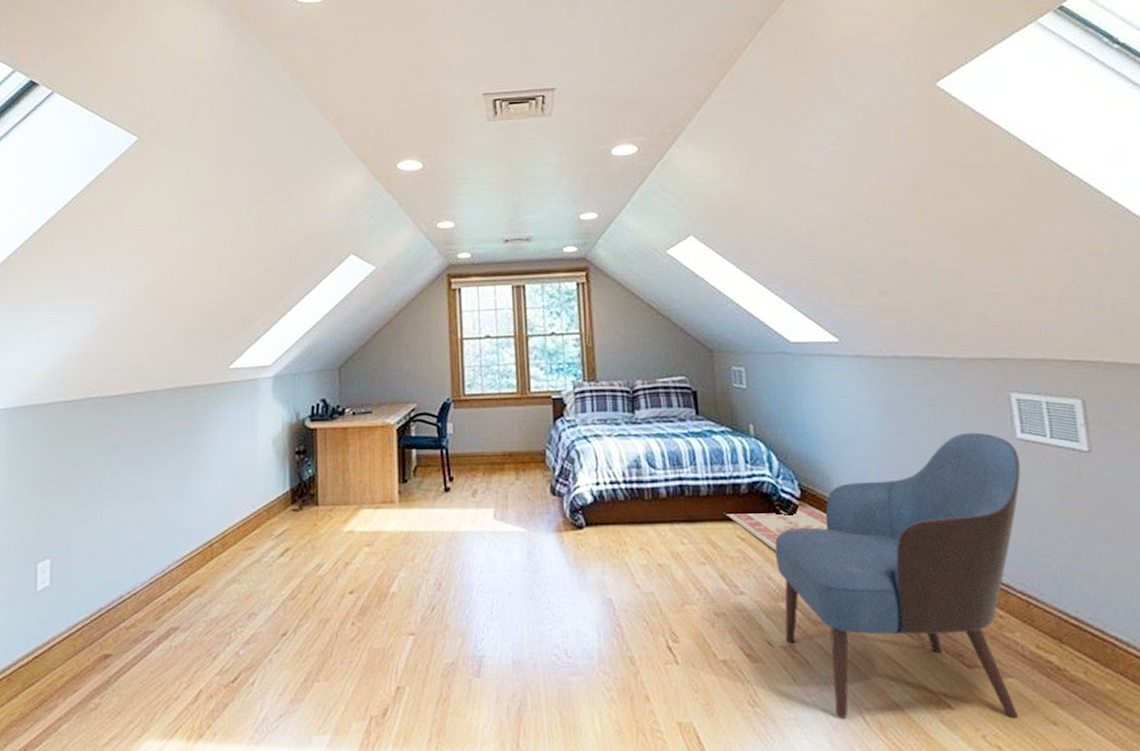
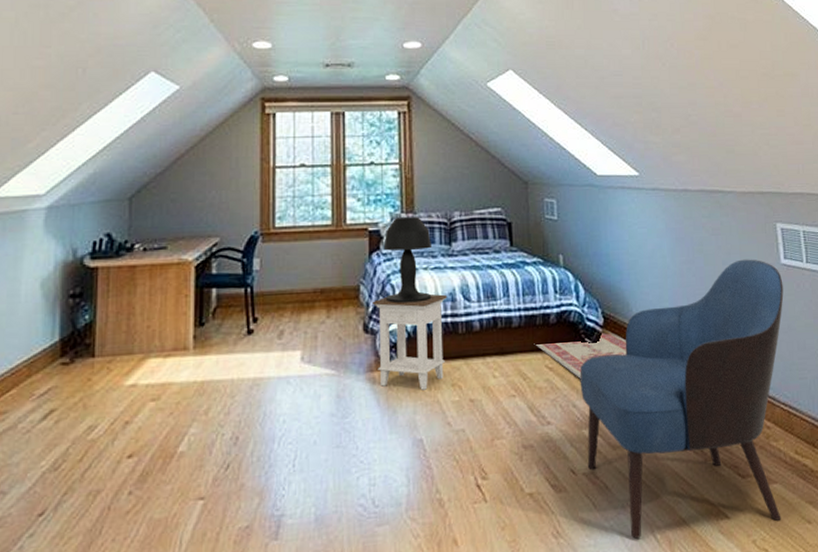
nightstand: none [558,461,633,552] -> present [372,294,448,390]
table lamp: none [567,385,617,468] -> present [383,217,433,304]

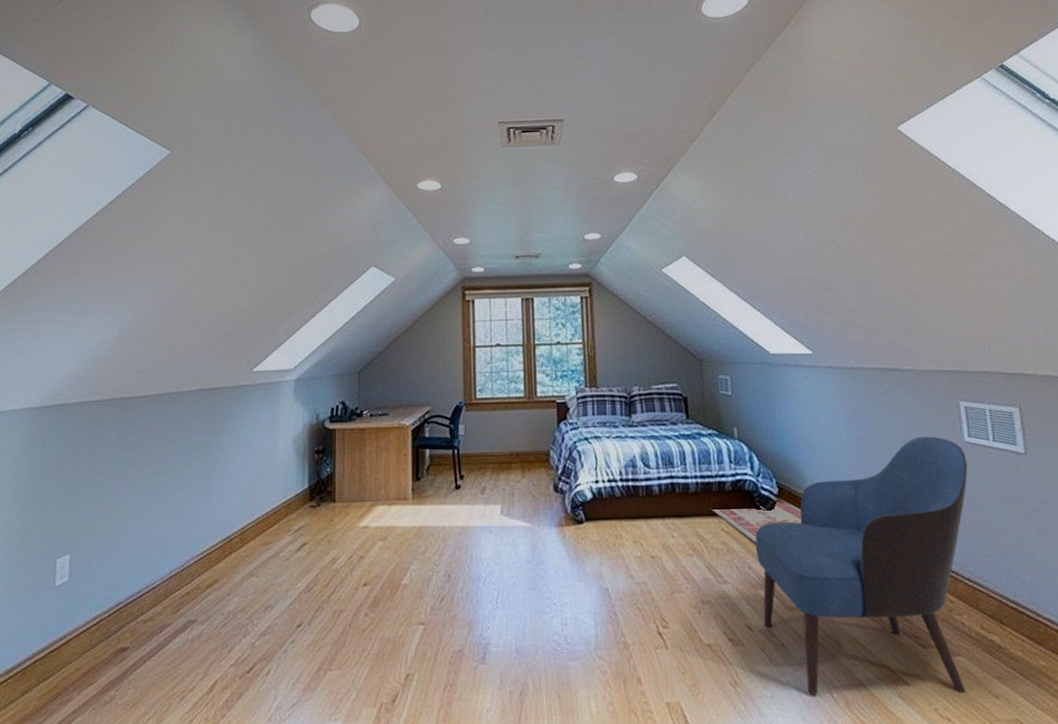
nightstand: present [372,294,448,390] -> none [560,460,629,545]
table lamp: present [383,217,433,304] -> none [570,391,614,468]

